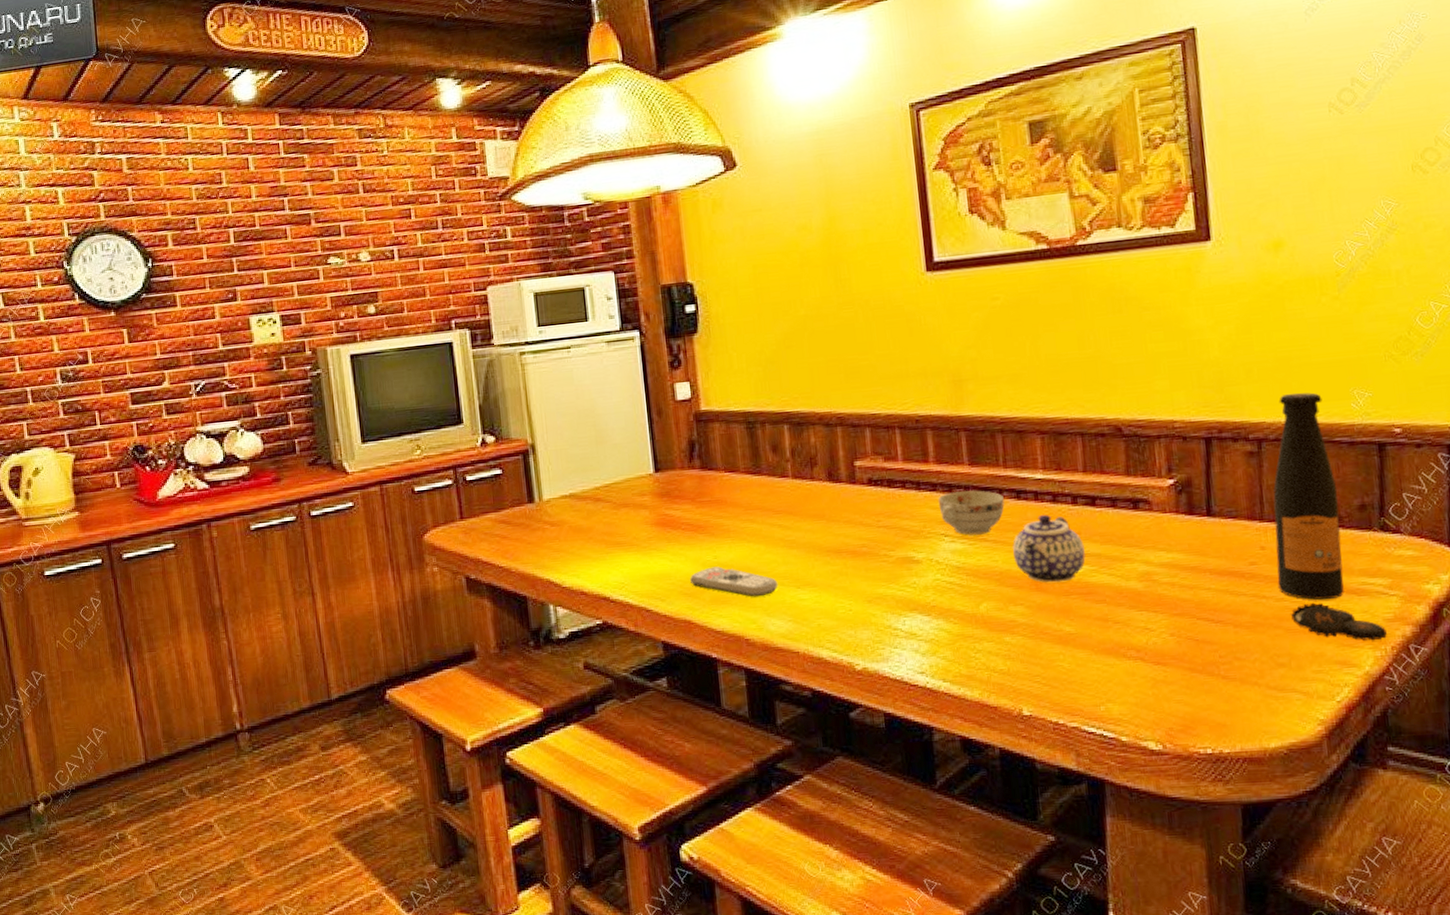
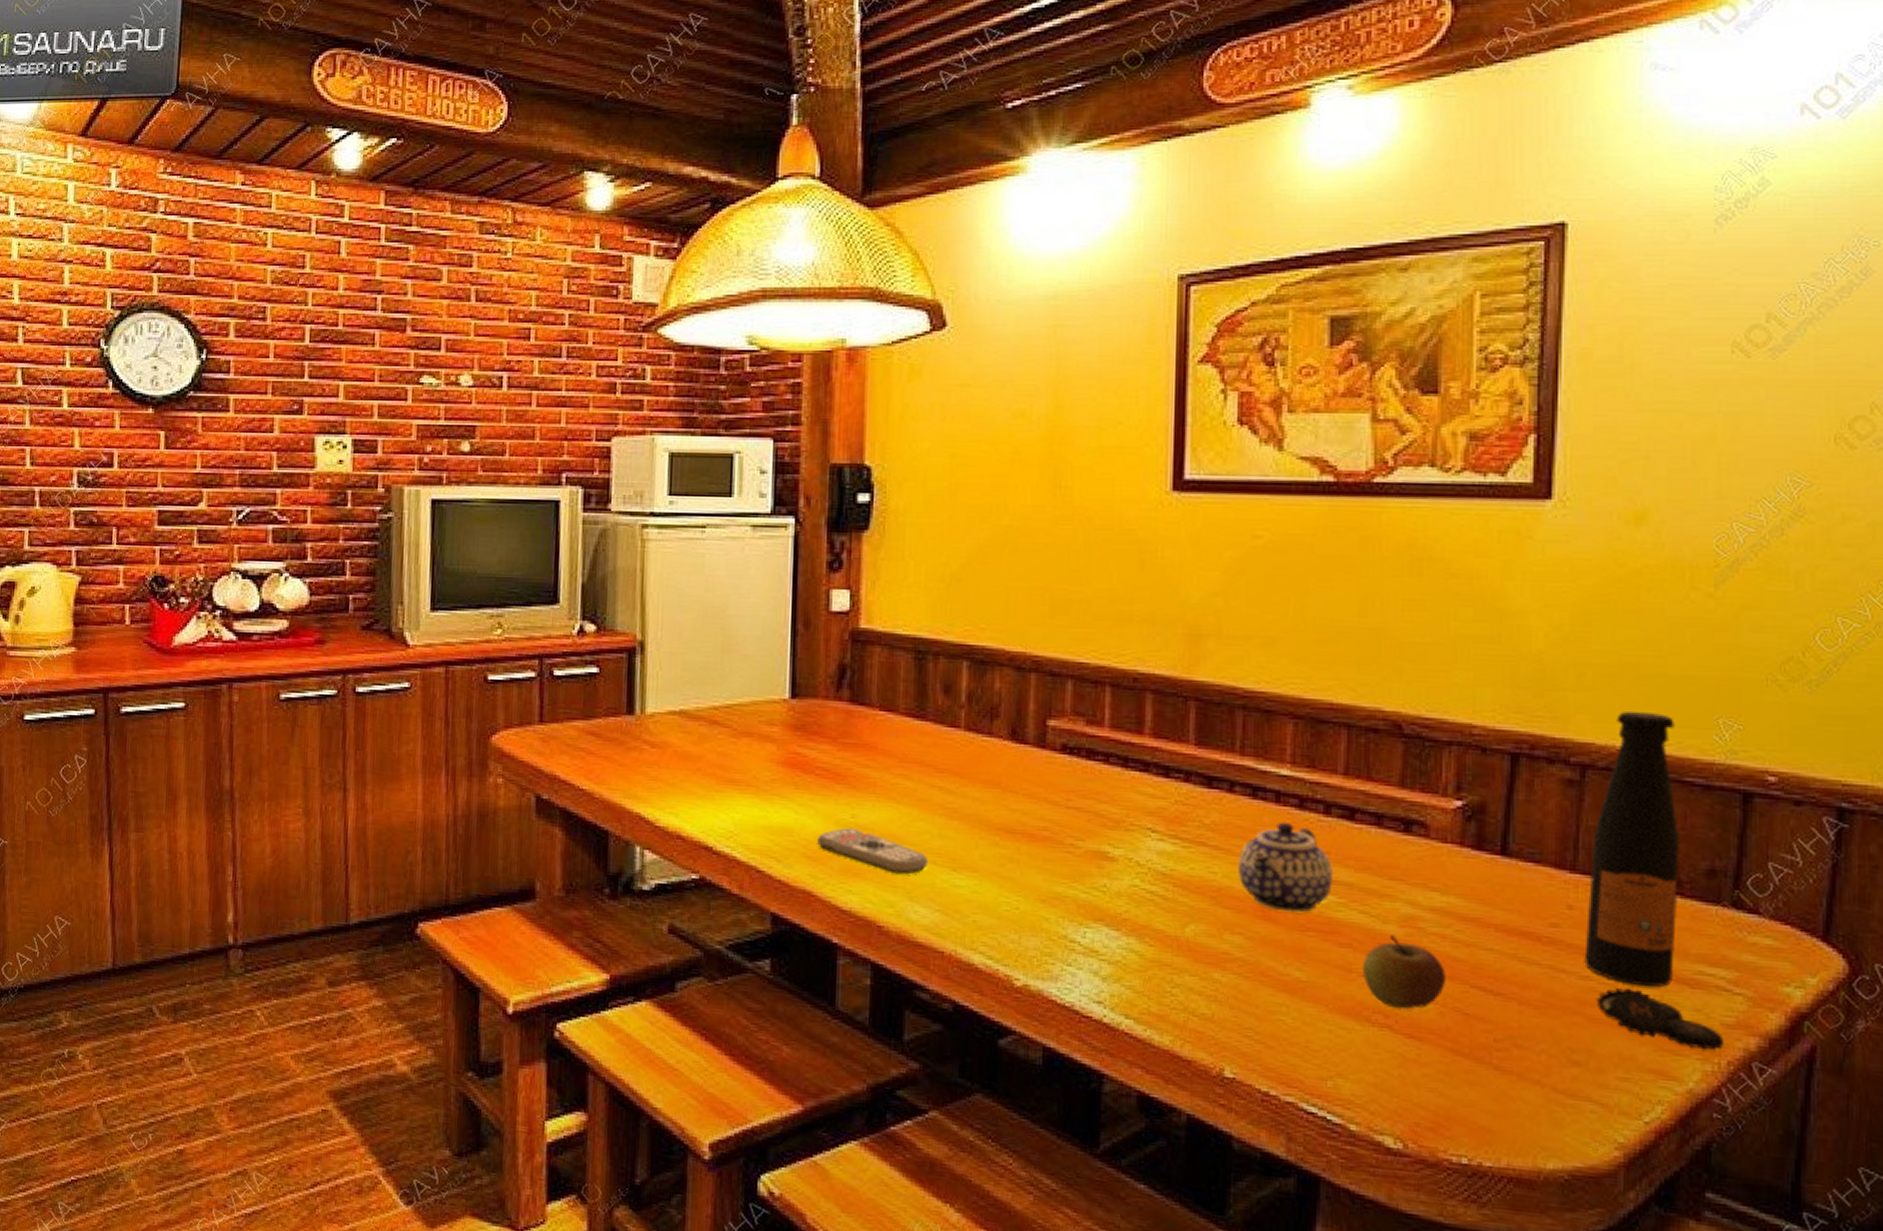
teacup: present [938,490,1005,536] -> none [1149,776,1235,837]
apple: none [1115,588,1179,644] -> present [1362,935,1446,1010]

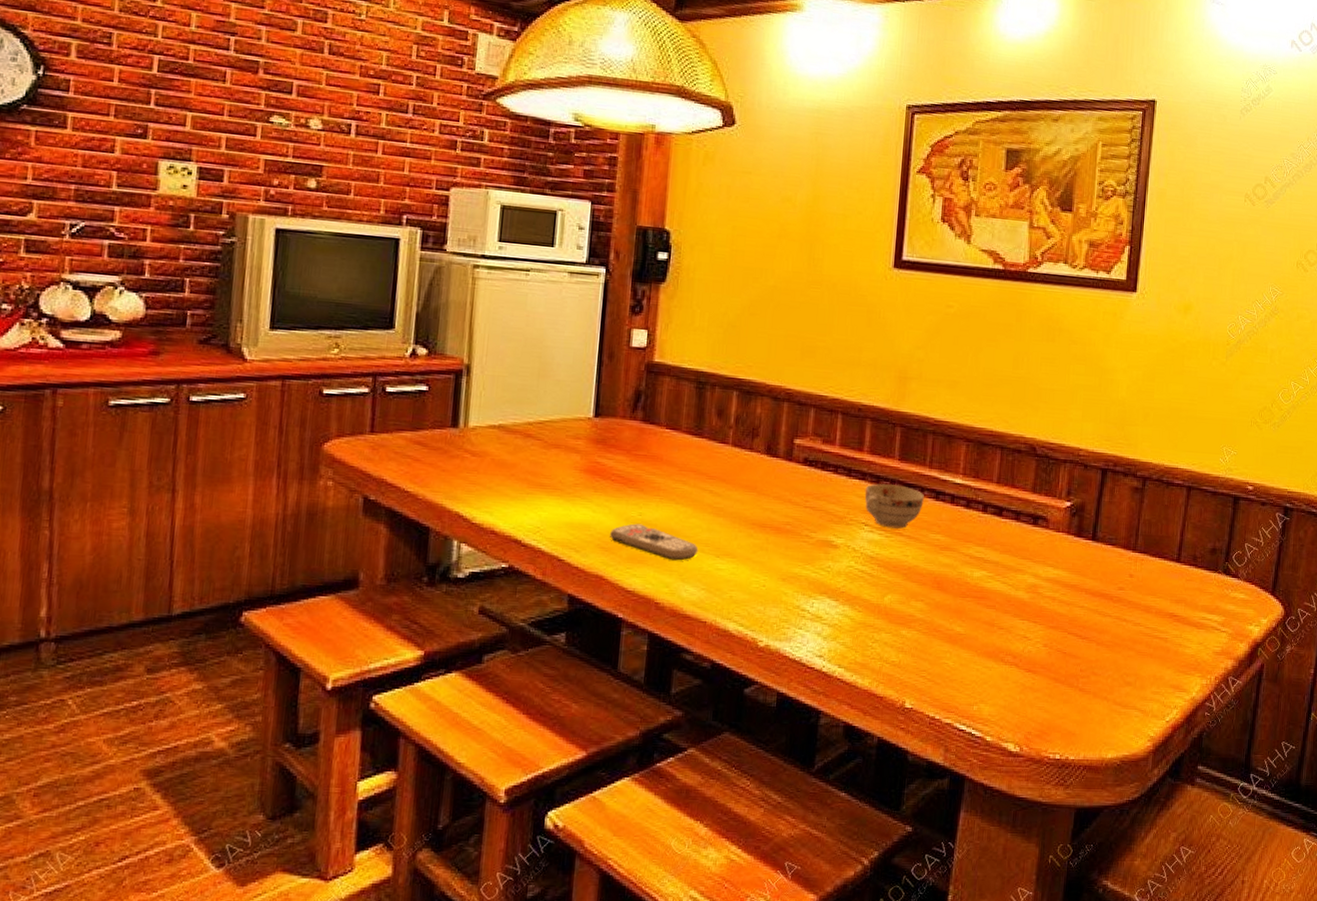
teacup: none [1149,776,1235,837] -> present [864,483,924,529]
teapot: present [1239,821,1333,913] -> none [923,517,986,584]
apple: present [1362,935,1446,1010] -> none [1000,598,1053,652]
beer bottle: present [1584,710,1725,1051] -> none [1137,440,1215,671]

